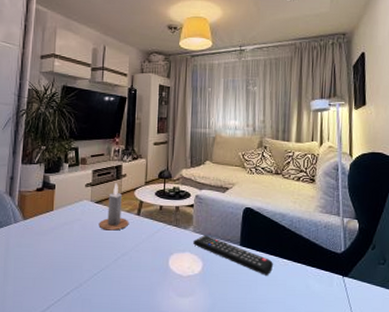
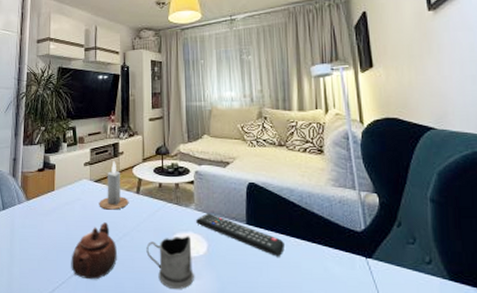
teapot: none [67,242,114,297] -> present [71,222,117,280]
tea glass holder: none [143,256,188,305] -> present [146,236,194,289]

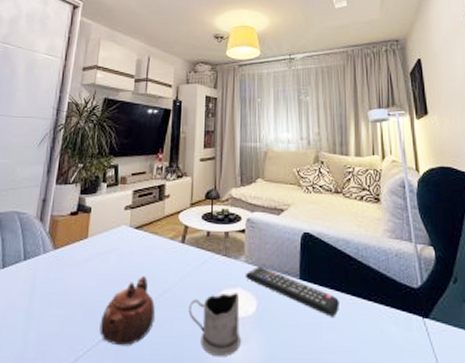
candle: present [99,161,129,210] -> none [138,205,173,262]

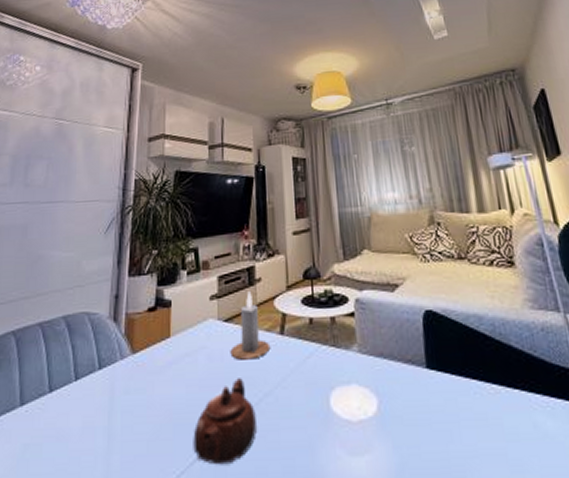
candle: none [138,205,173,262] -> present [230,291,271,360]
tea glass holder: present [188,293,241,356] -> none [296,390,363,470]
remote control: present [246,266,339,317] -> none [361,356,479,412]

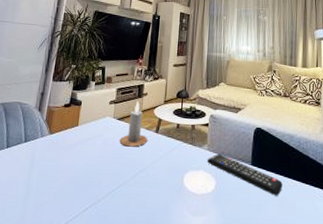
teapot: present [193,378,257,465] -> none [86,158,132,214]
remote control: none [361,356,479,412] -> present [207,153,282,196]

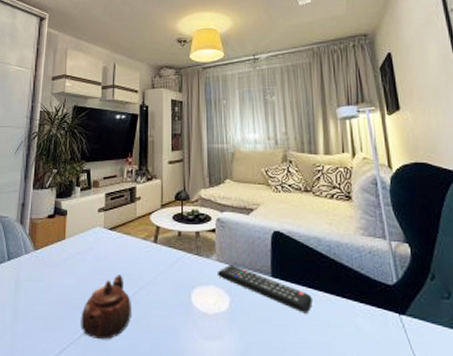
teapot: none [86,158,132,214] -> present [80,275,131,340]
candle: present [119,101,148,147] -> none [113,207,146,261]

